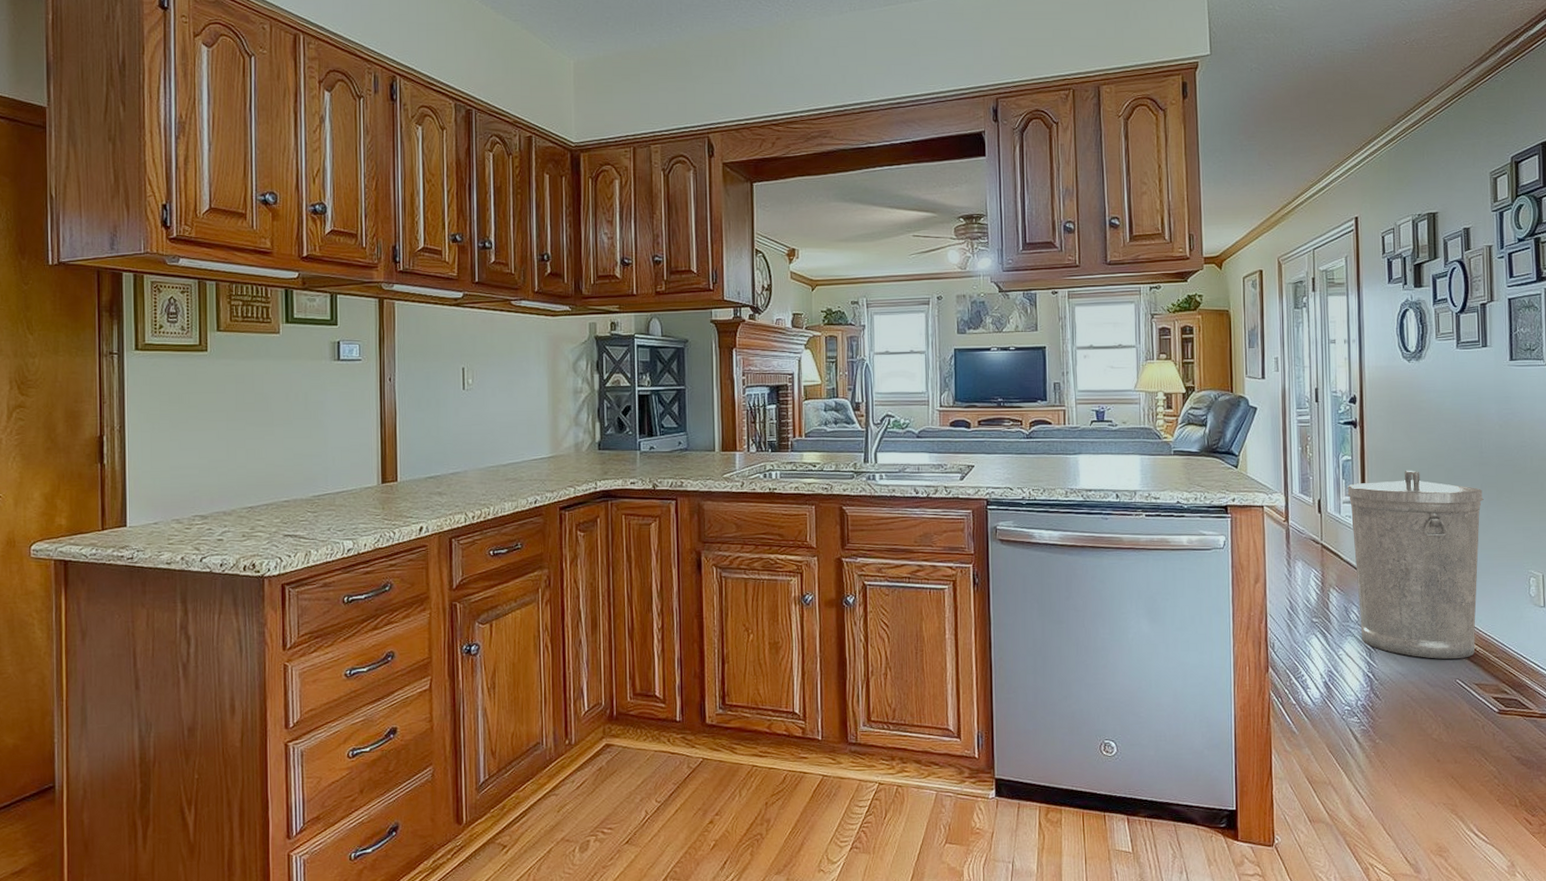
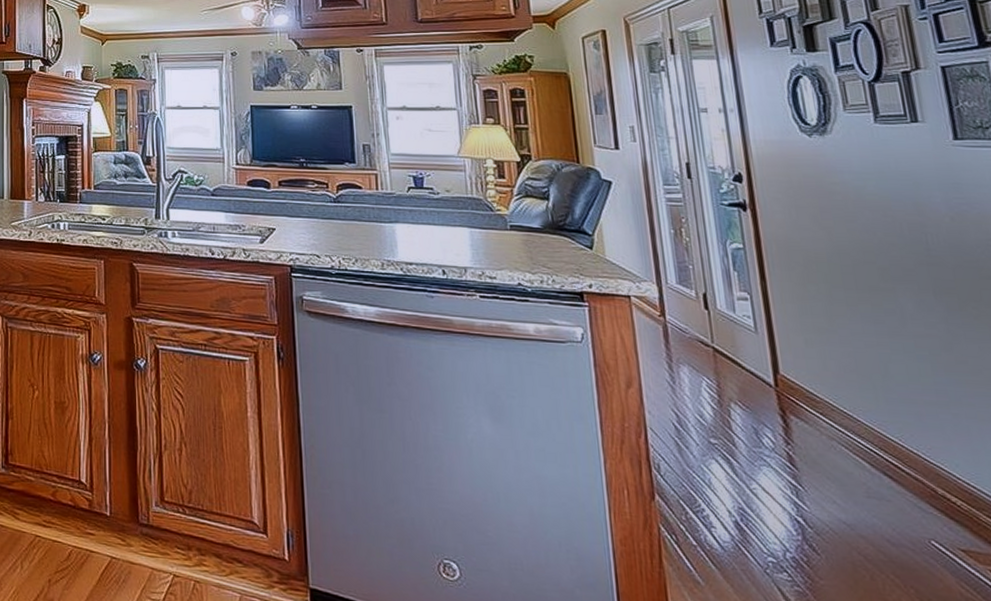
trash can: present [1347,470,1484,659] -> none [741,265,954,513]

